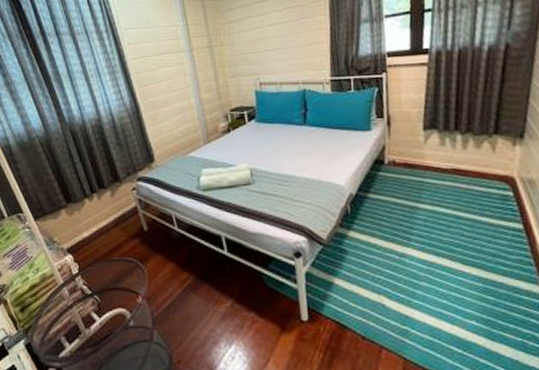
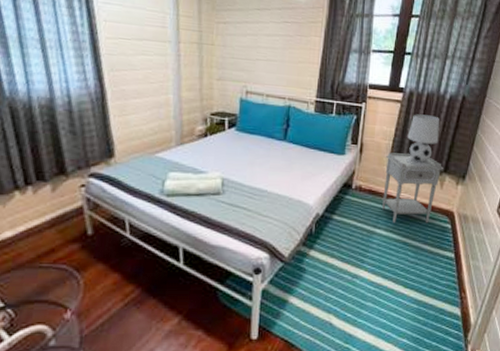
nightstand: none [419,118,493,196] -> present [382,152,443,224]
table lamp: none [441,72,482,132] -> present [406,114,439,168]

